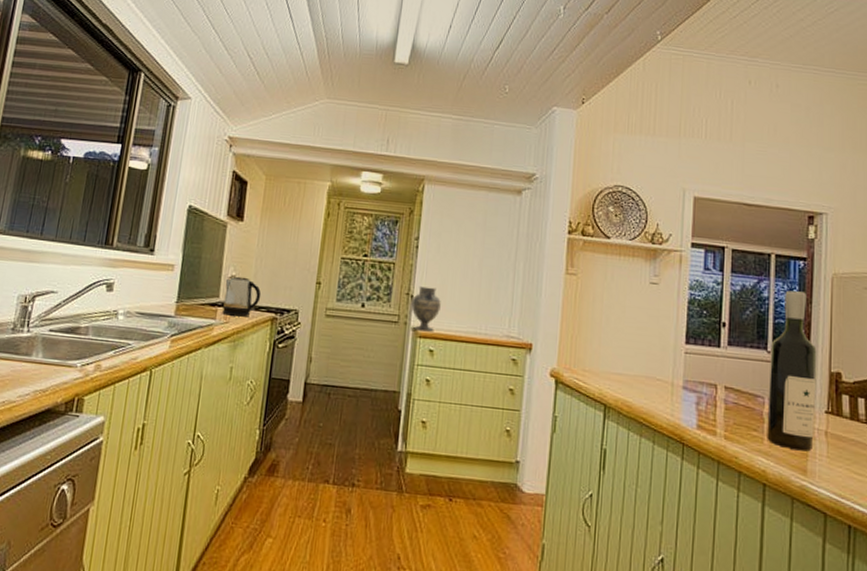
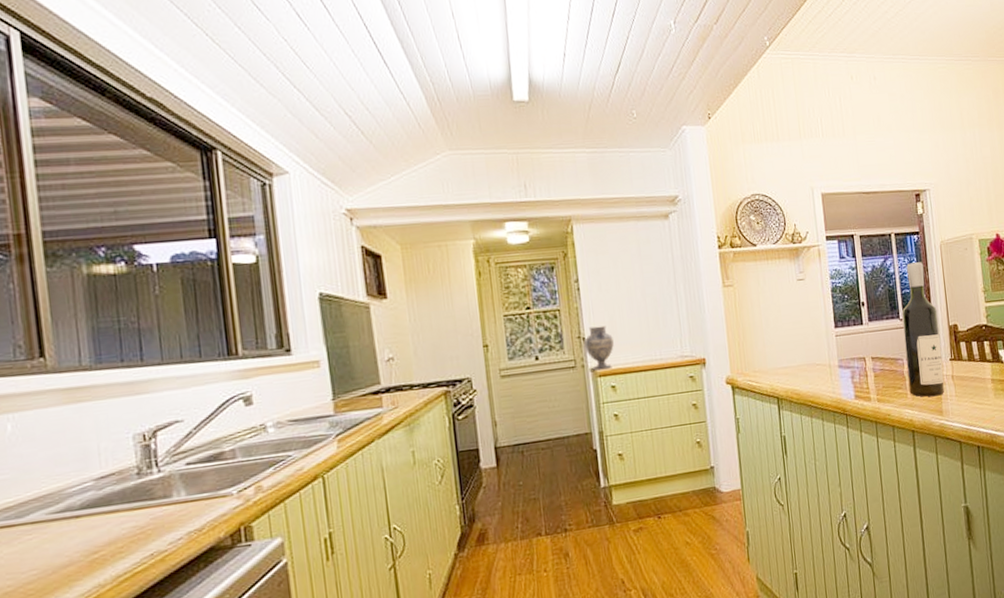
kettle: present [222,276,262,317] -> none [383,356,428,401]

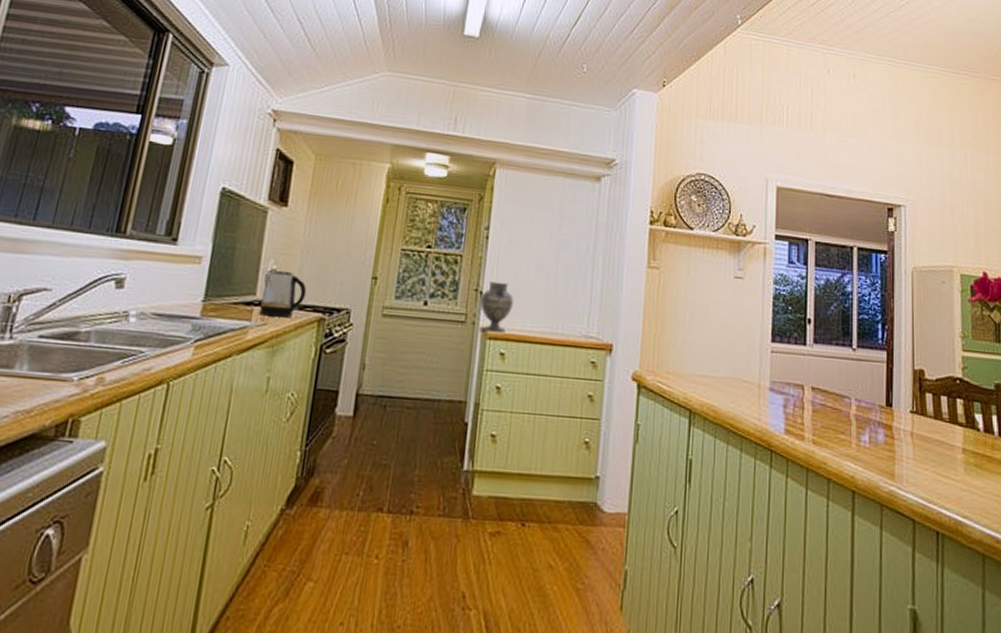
kettle: none [383,356,428,401] -> present [259,270,307,318]
bottle: present [902,262,945,397] -> none [854,285,901,454]

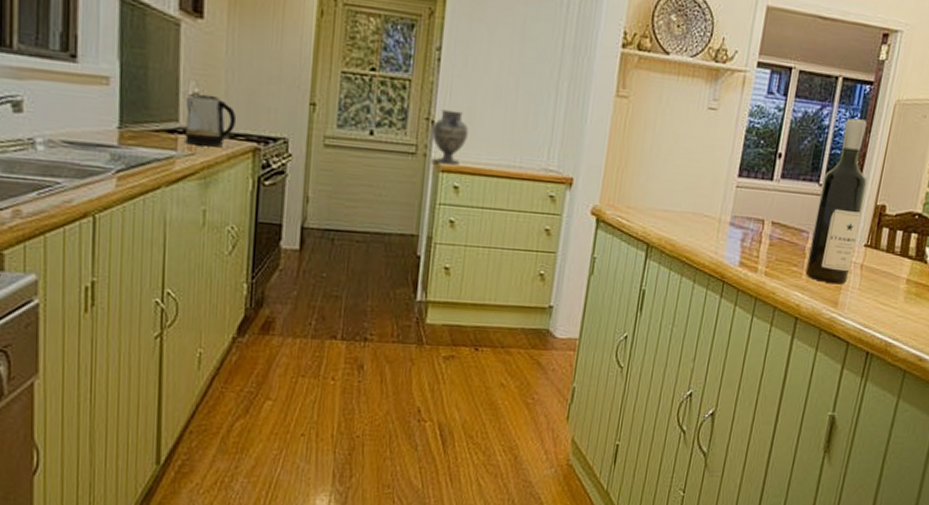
bottle: none [854,285,901,454] -> present [805,118,868,285]

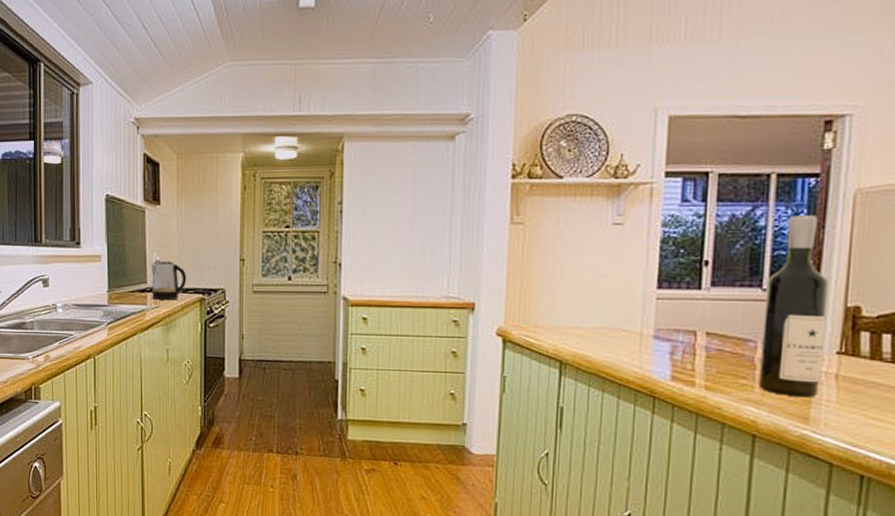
ceramic jug: present [432,109,468,165] -> none [340,253,371,299]

